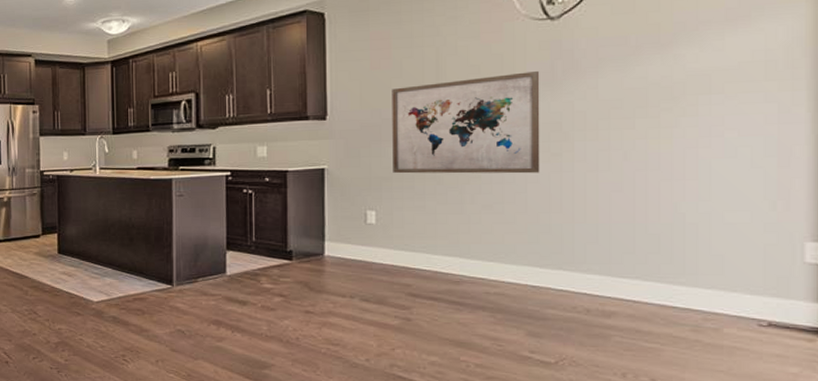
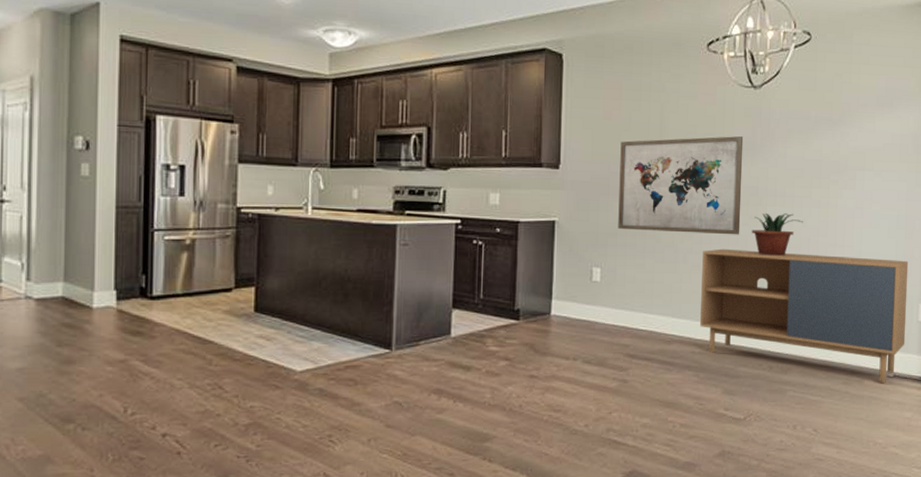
storage cabinet: none [494,187,785,332] -> present [700,248,909,383]
potted plant: none [555,147,625,194] -> present [751,213,803,257]

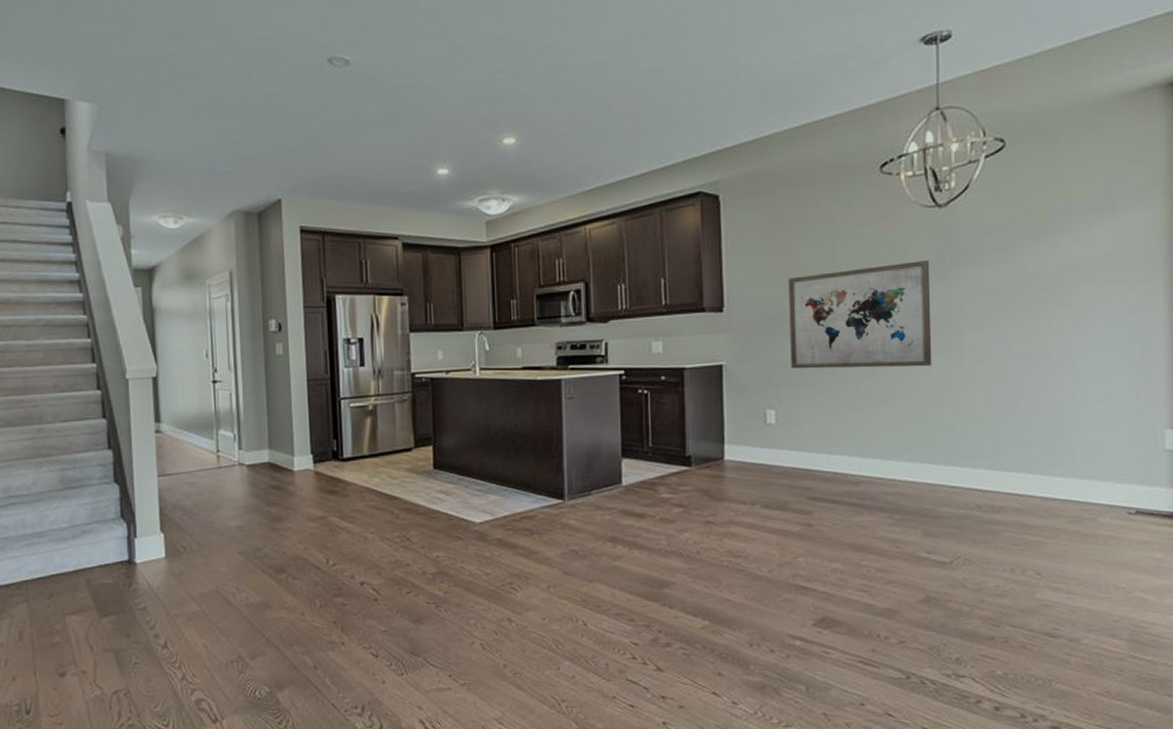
storage cabinet: present [700,248,909,383] -> none [890,381,1149,520]
potted plant: present [751,213,803,257] -> none [946,338,1009,387]

